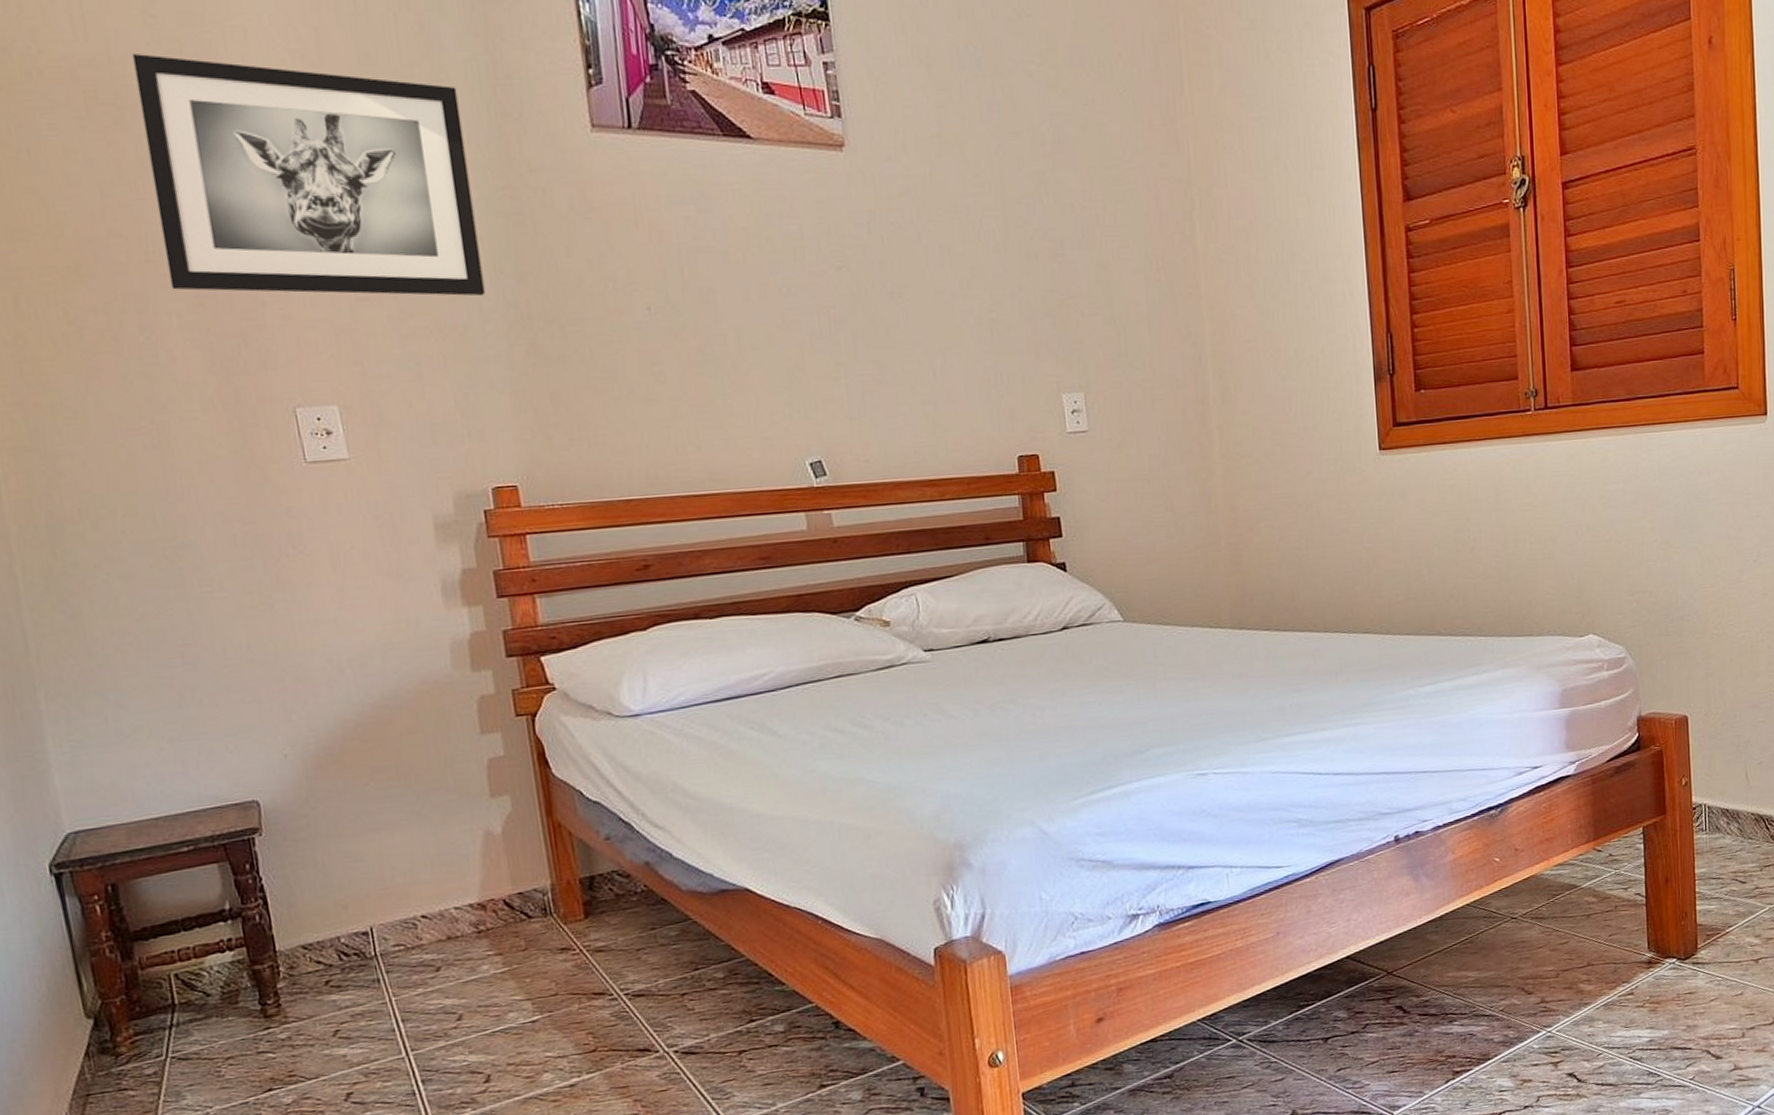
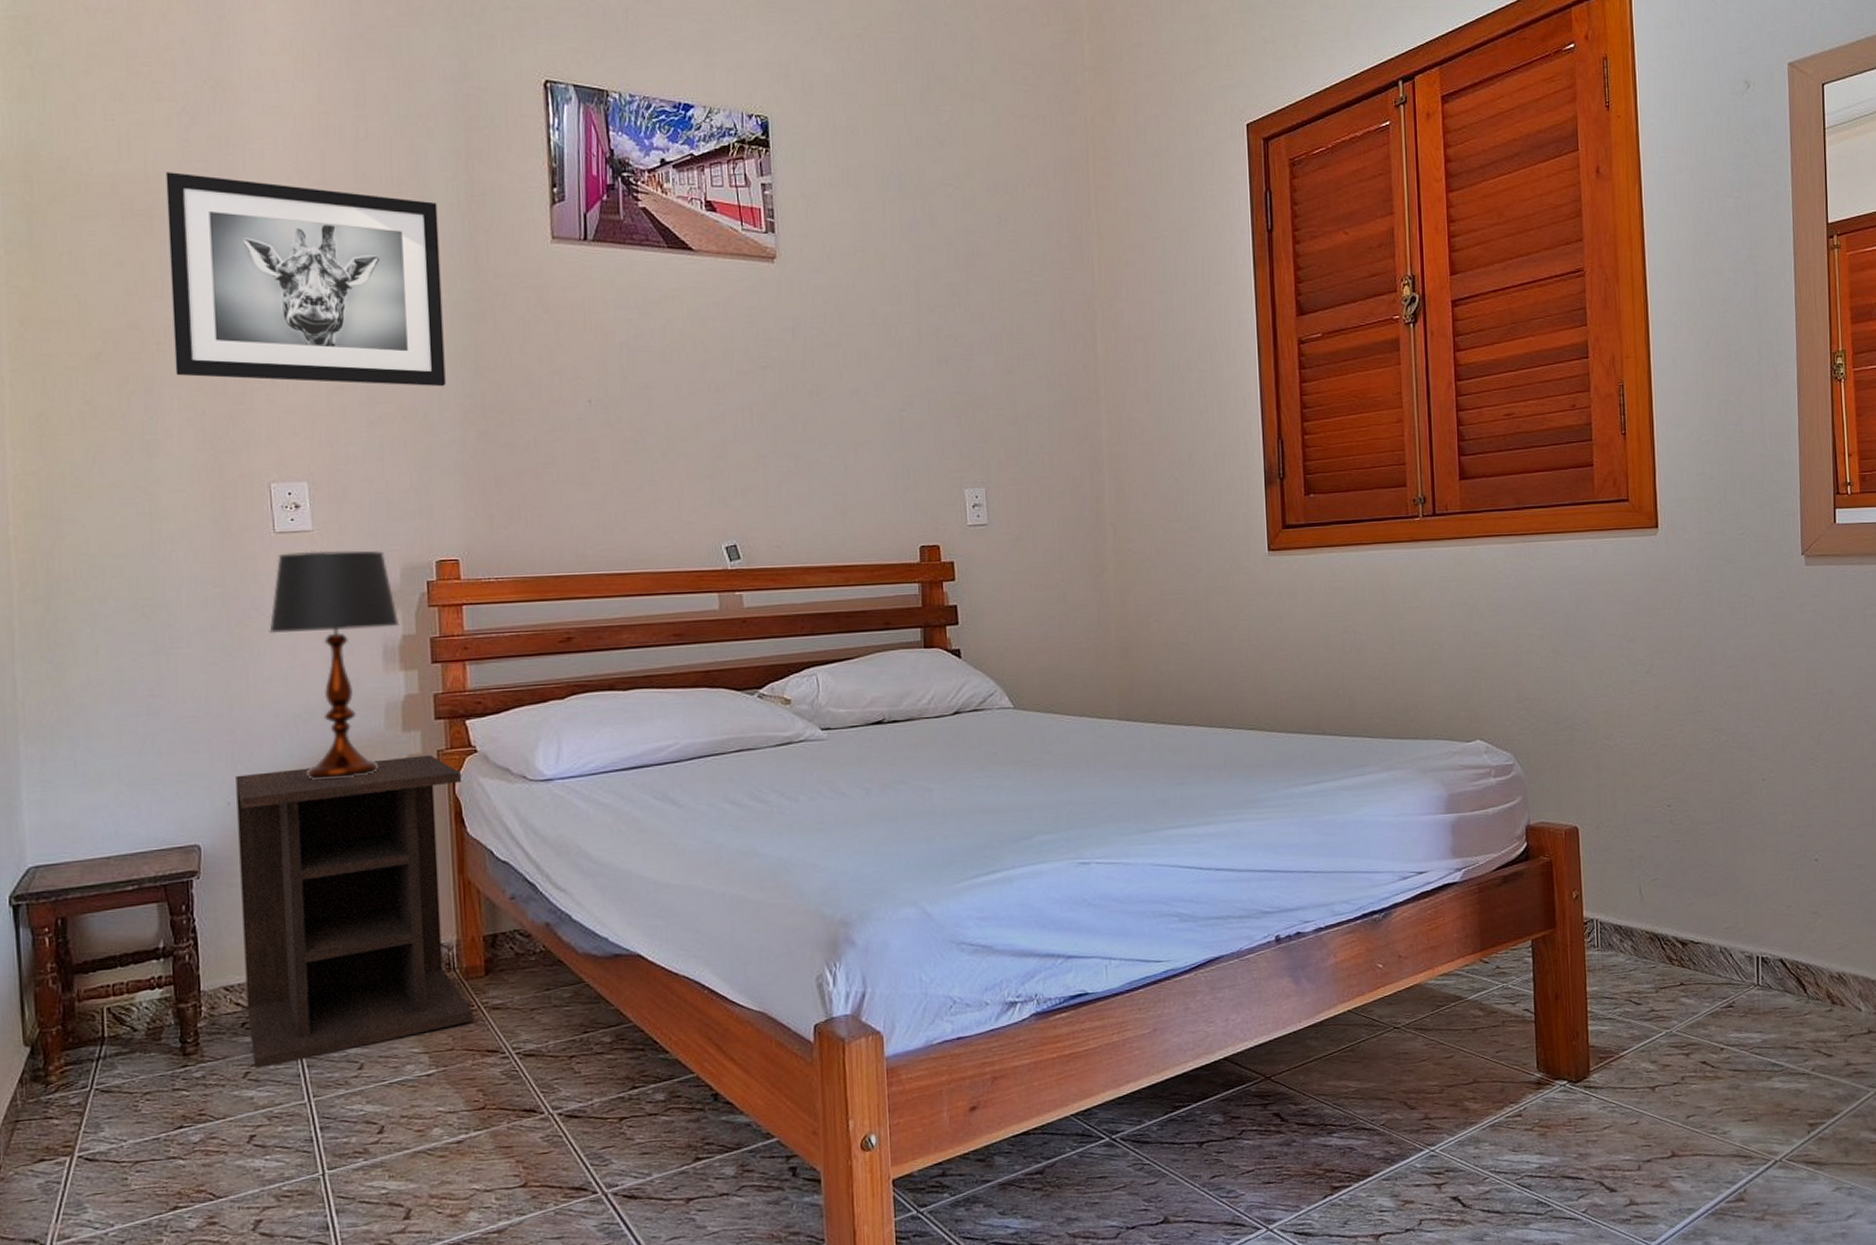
nightstand: none [290,695,577,1026] -> present [235,755,474,1068]
table lamp: none [311,479,458,727] -> present [269,550,400,780]

